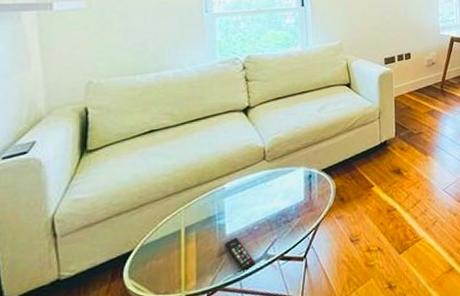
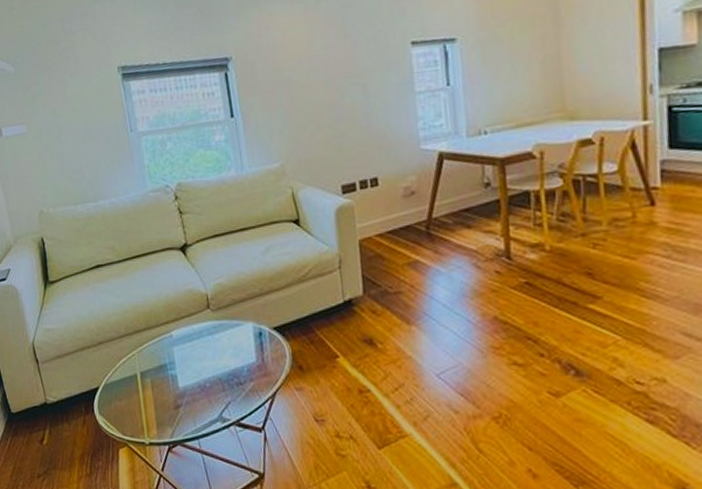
remote control: present [225,236,255,273] -> none [179,391,212,432]

